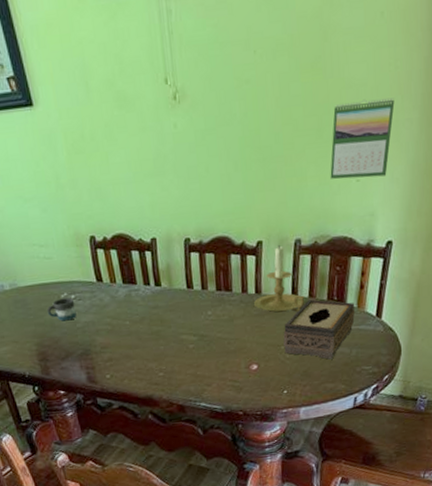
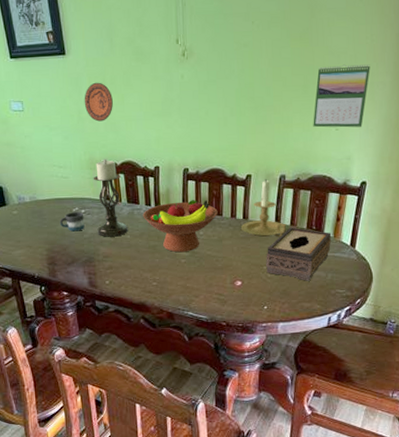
decorative plate: none [60,138,97,188] -> present [84,82,113,122]
candle holder: none [80,232,127,325] -> present [93,159,128,237]
fruit bowl: none [141,273,227,337] -> present [143,199,218,253]

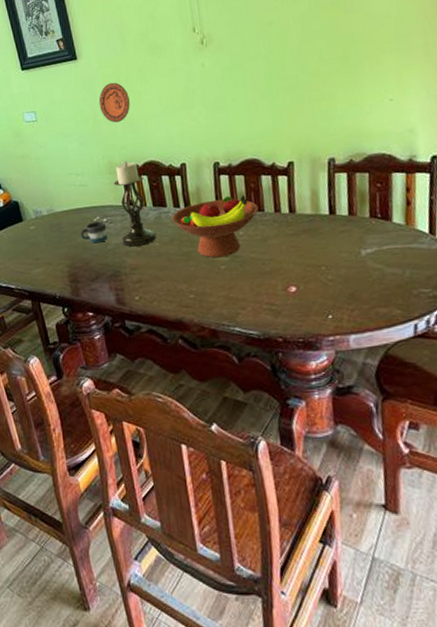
candle holder: present [241,178,287,237] -> none [288,164,345,232]
tissue box: present [266,227,332,281] -> none [323,217,404,281]
calendar: present [313,64,370,128] -> none [358,23,423,100]

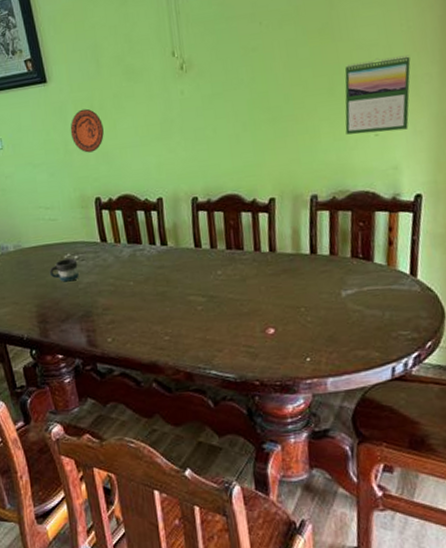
candle holder: present [113,161,157,247] -> none [85,194,131,286]
fruit bowl: present [171,194,259,258] -> none [147,232,238,299]
calendar: none [358,23,423,100] -> present [345,54,411,135]

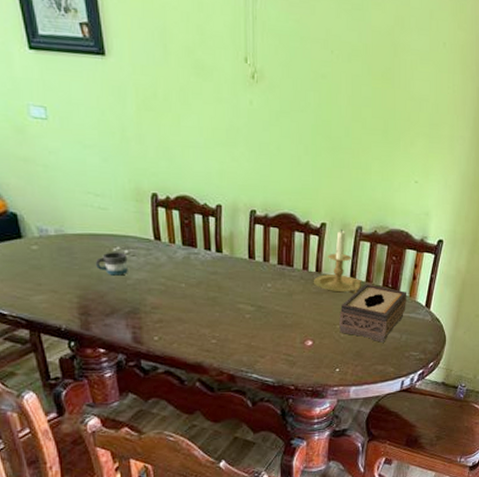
decorative plate: present [70,108,104,153] -> none [129,95,166,145]
candle holder: none [268,200,326,272] -> present [314,228,362,294]
tissue box: none [302,257,385,323] -> present [339,284,407,342]
calendar: present [345,54,411,135] -> none [392,112,451,182]

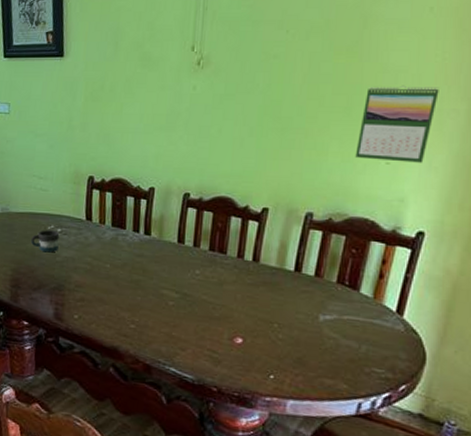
candle holder: present [314,228,362,294] -> none [249,214,310,289]
tissue box: present [339,284,407,342] -> none [277,279,371,351]
calendar: none [392,112,451,182] -> present [355,85,439,163]

